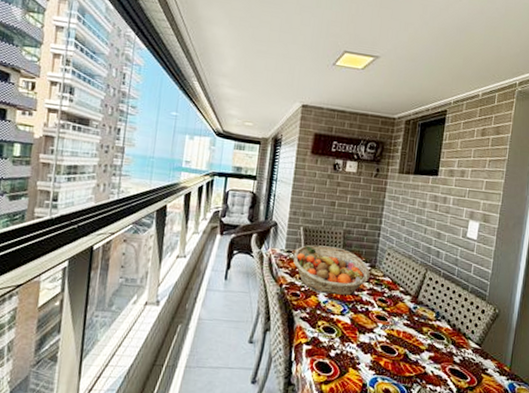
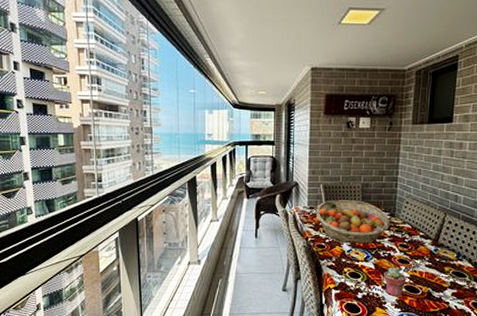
potted succulent: none [359,323,383,358] -> present [384,267,407,297]

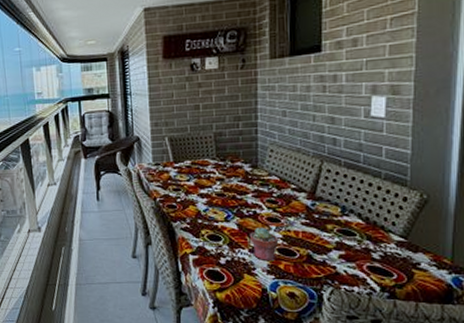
fruit basket: present [315,200,390,243] -> none [162,152,252,201]

